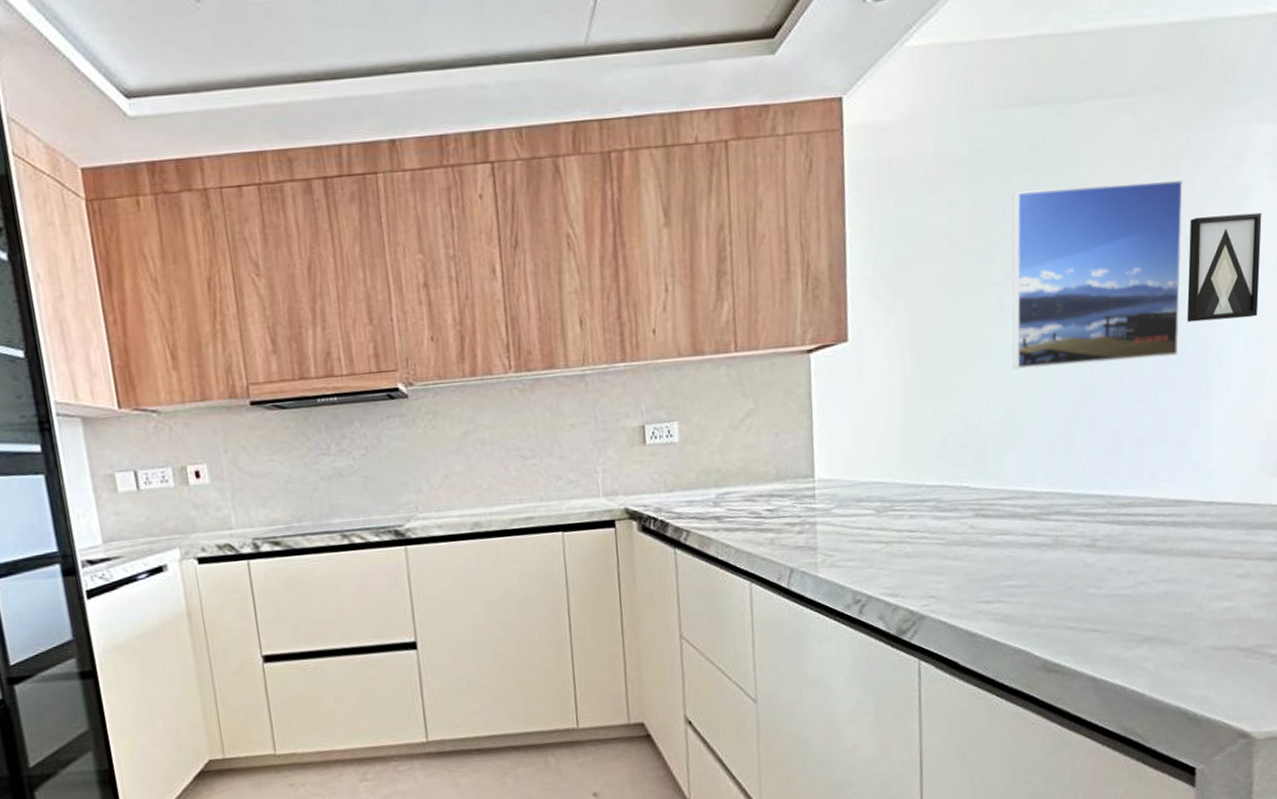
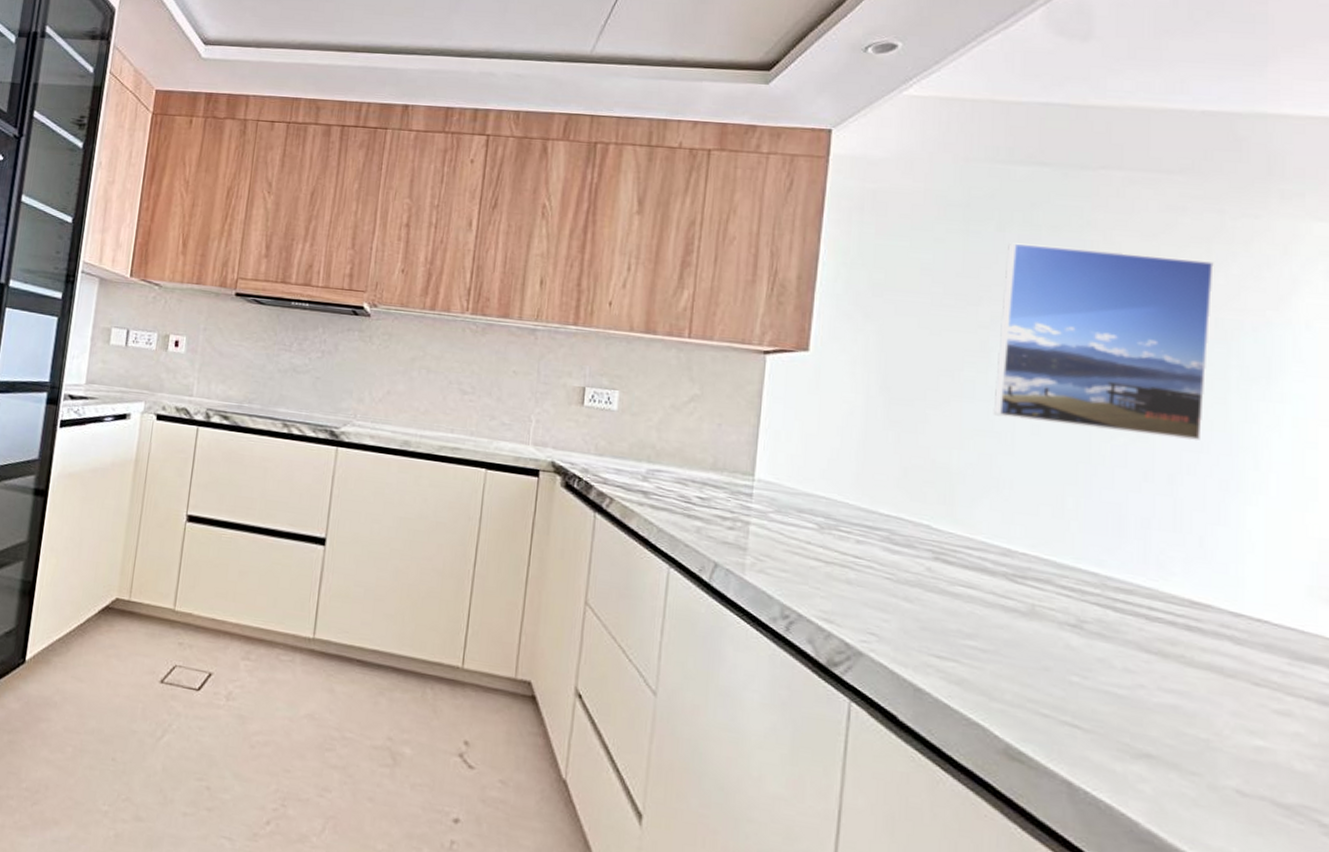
wall art: present [1187,212,1262,323] -> none [1214,301,1315,419]

